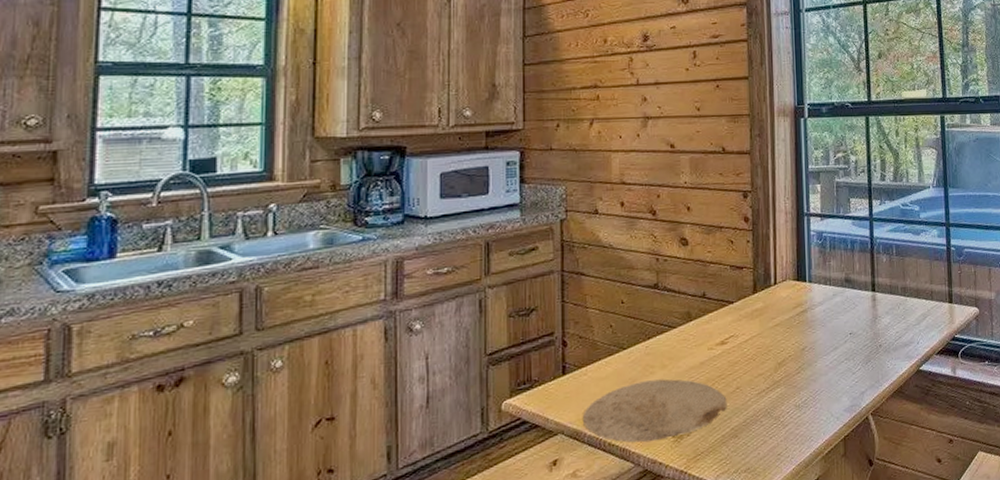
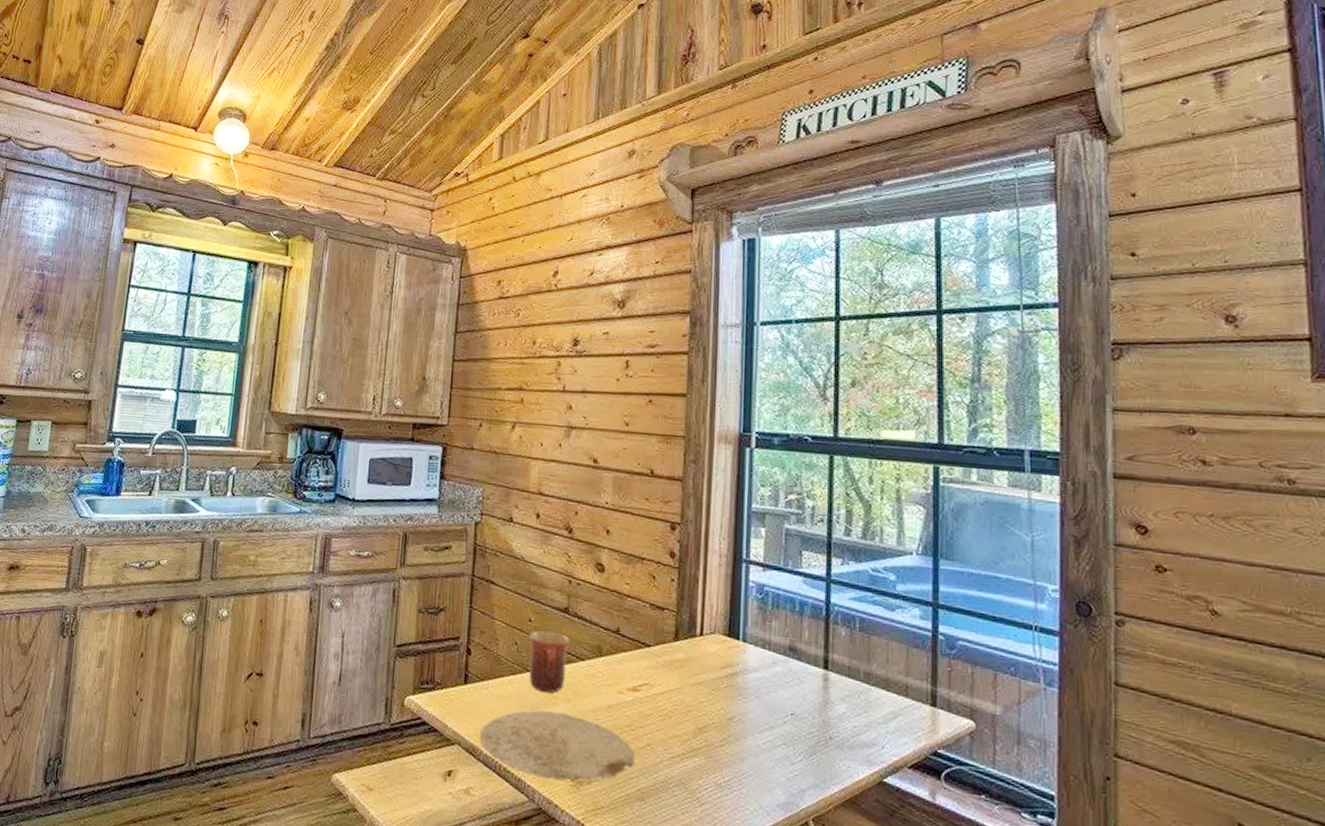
mug: none [622,307,662,365] -> present [528,630,570,693]

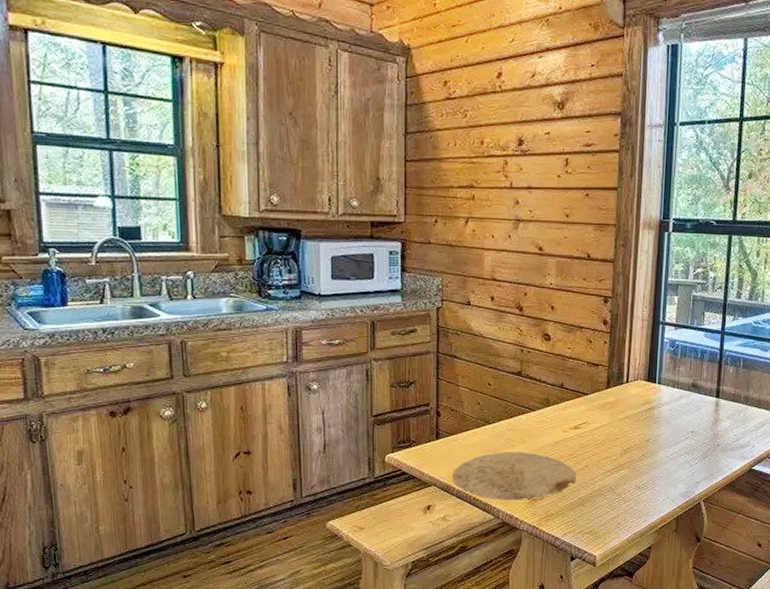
mug: present [528,630,570,693] -> none [488,391,524,438]

